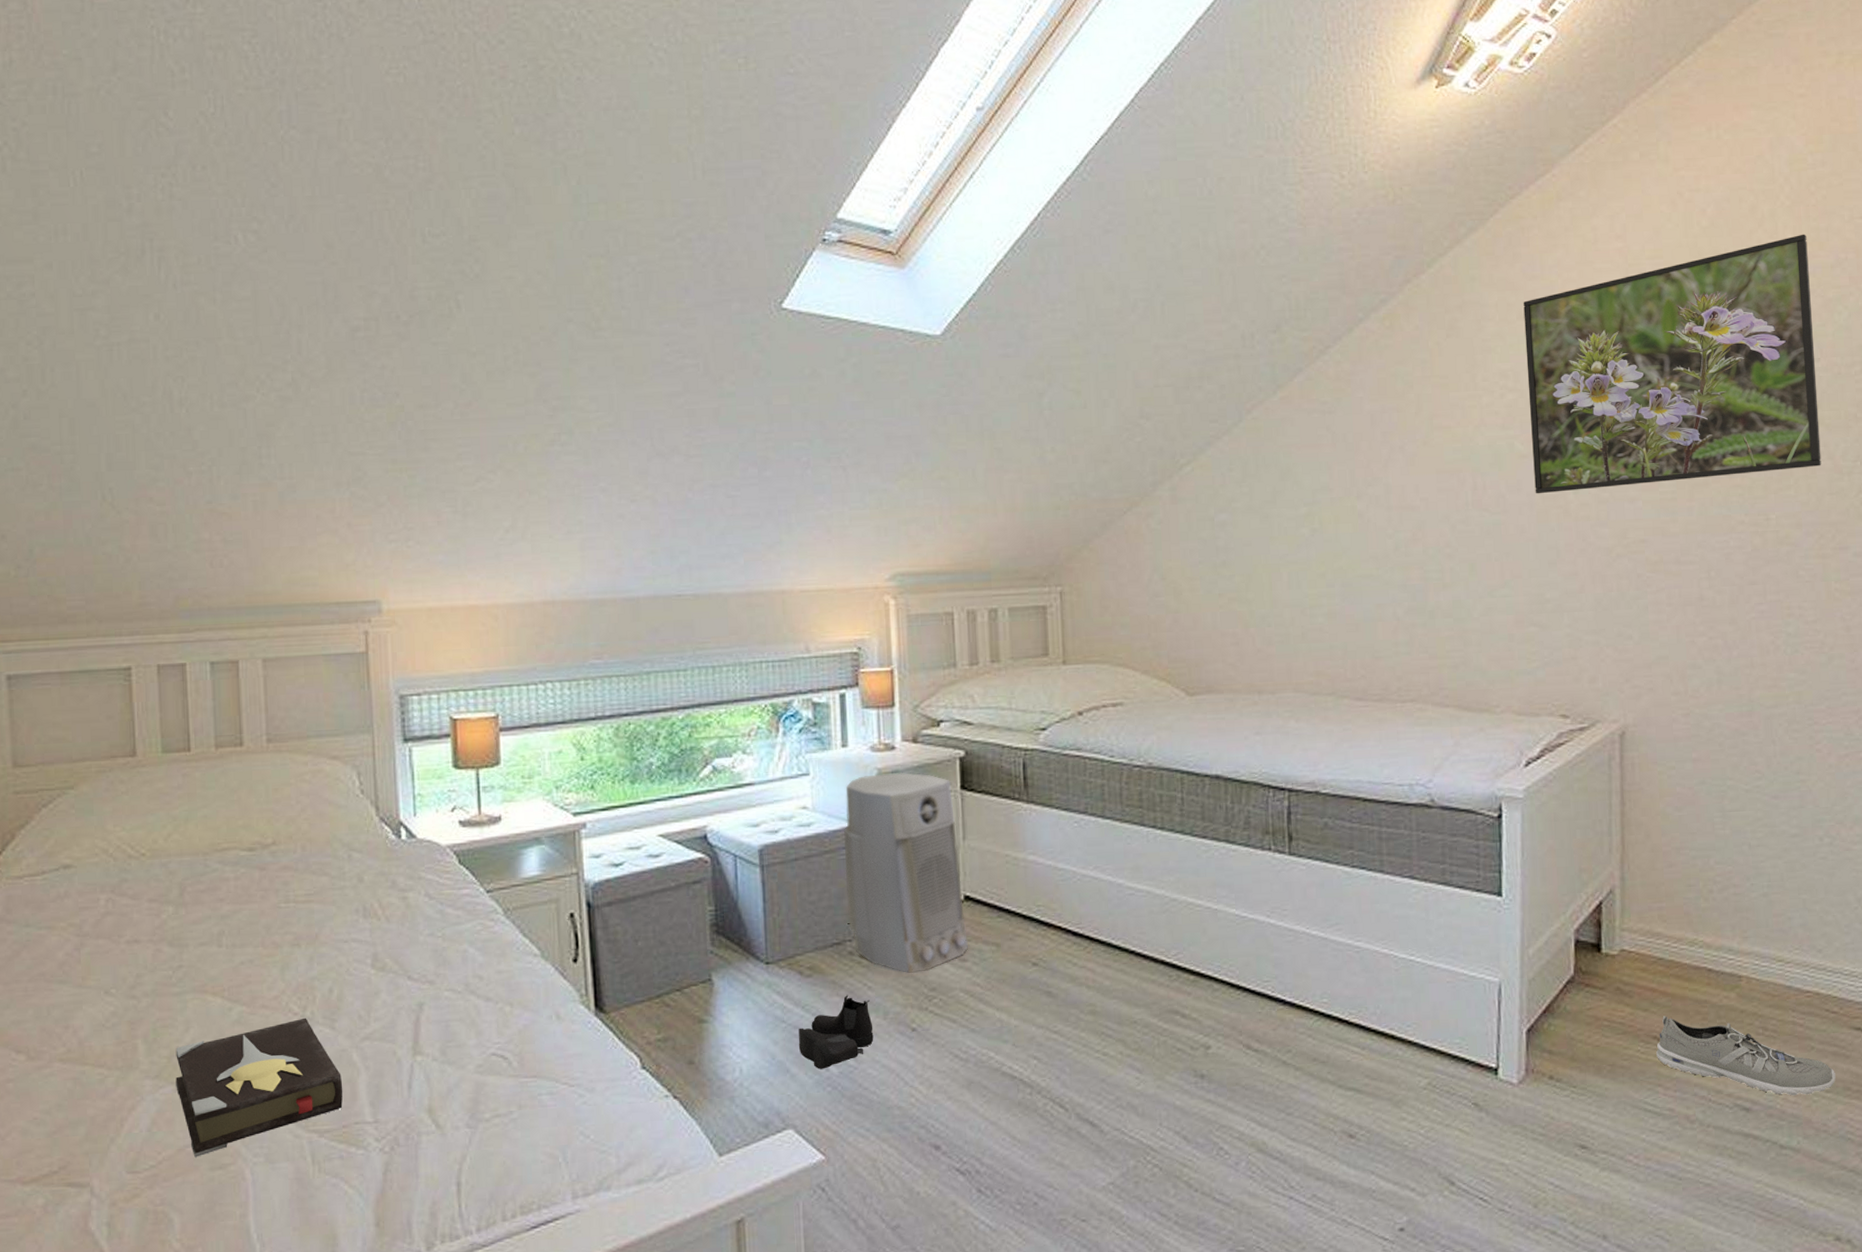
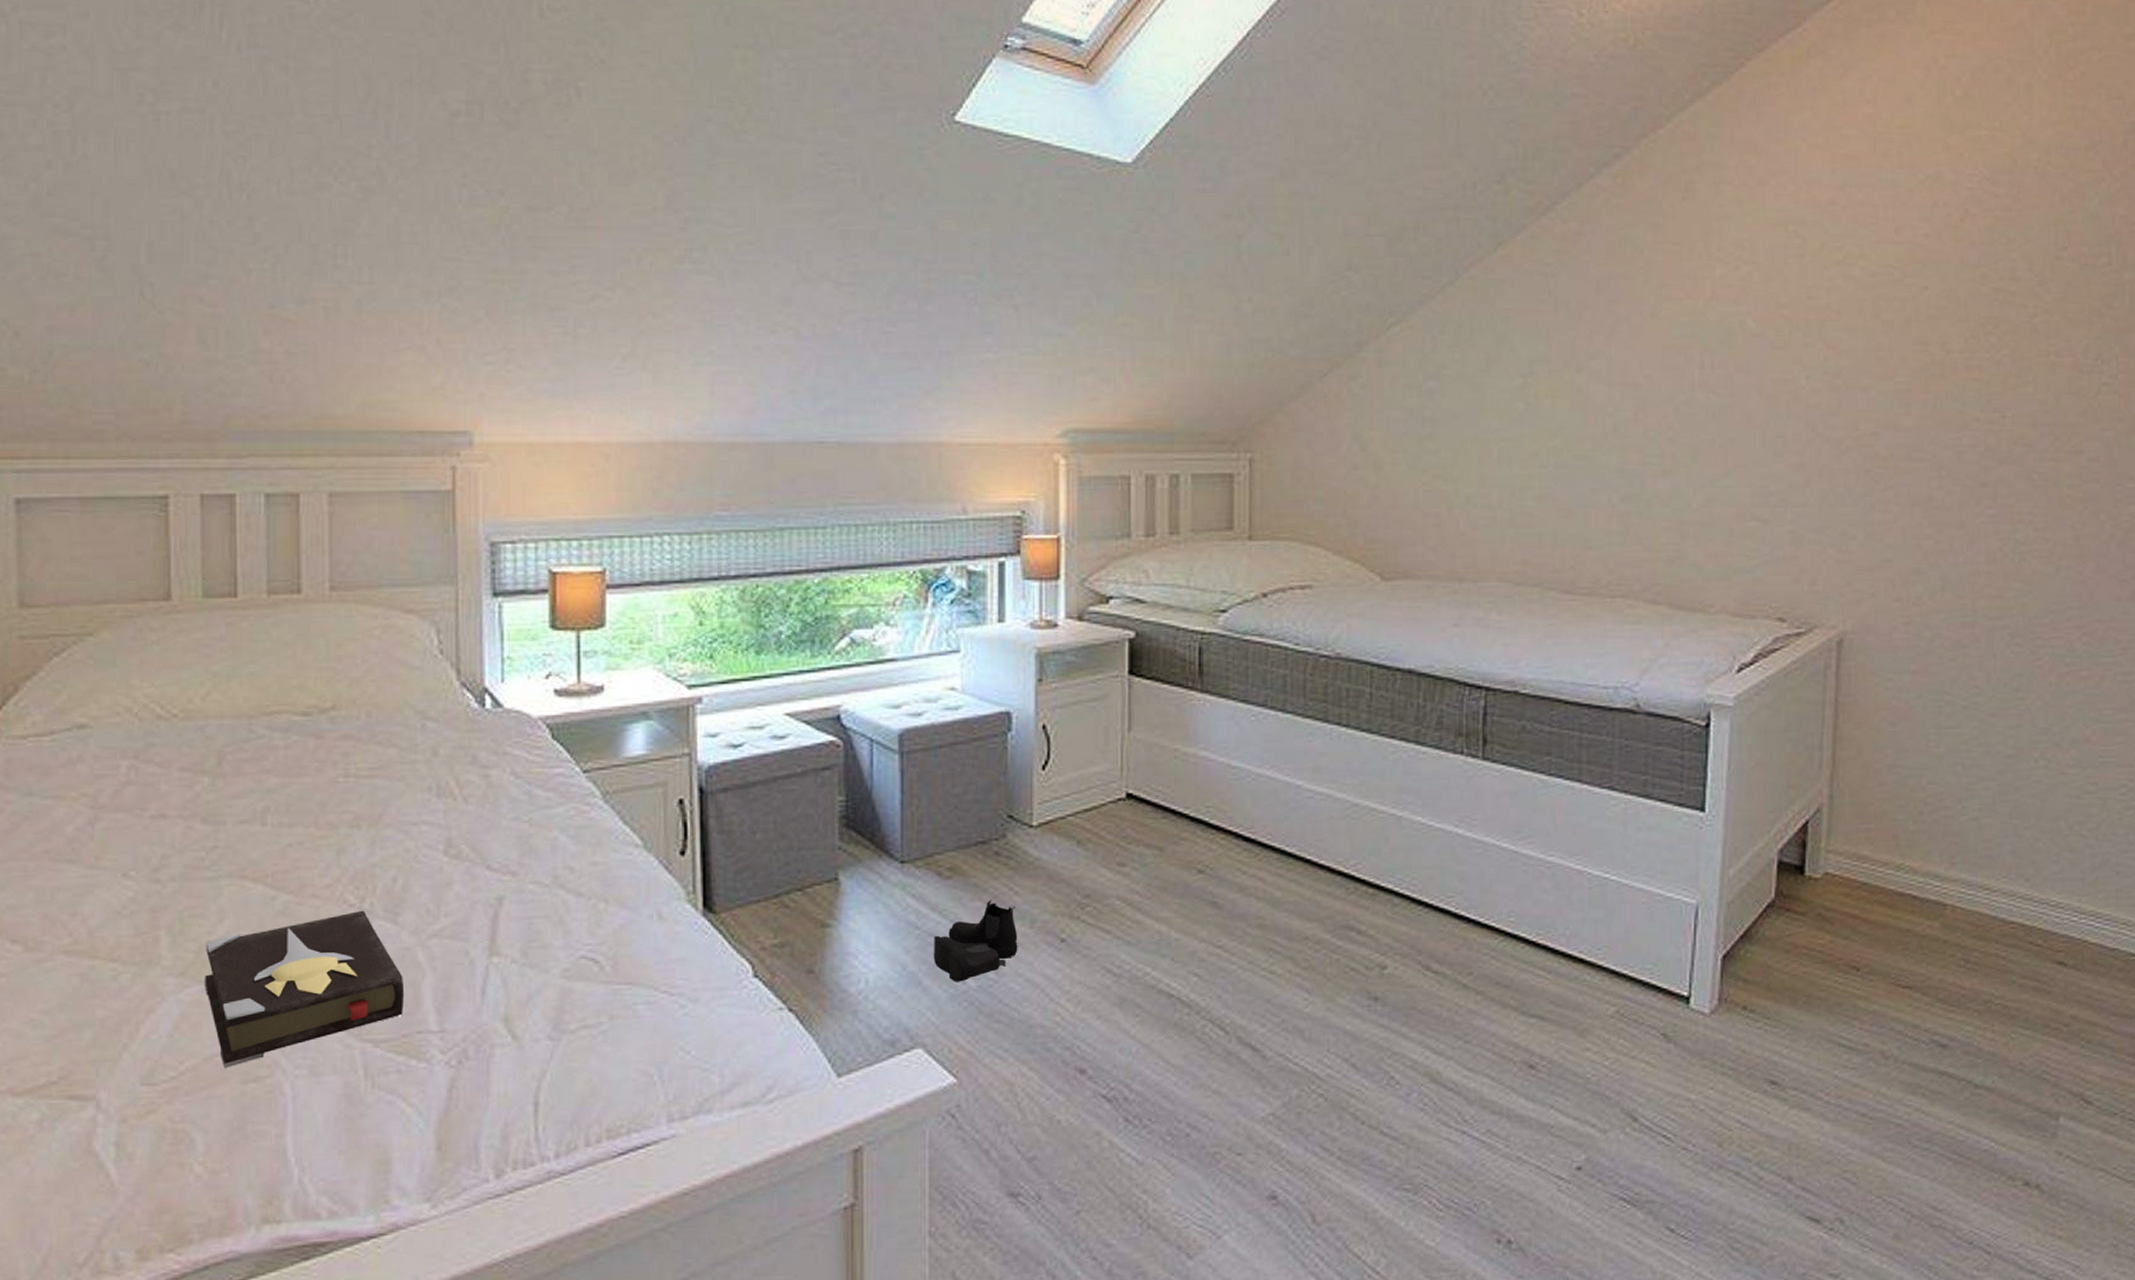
air purifier: present [844,772,969,974] -> none [995,652,1129,878]
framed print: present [1523,234,1822,494] -> none [1764,111,2063,377]
sneaker: present [1656,1016,1836,1096] -> none [1855,944,2035,1032]

